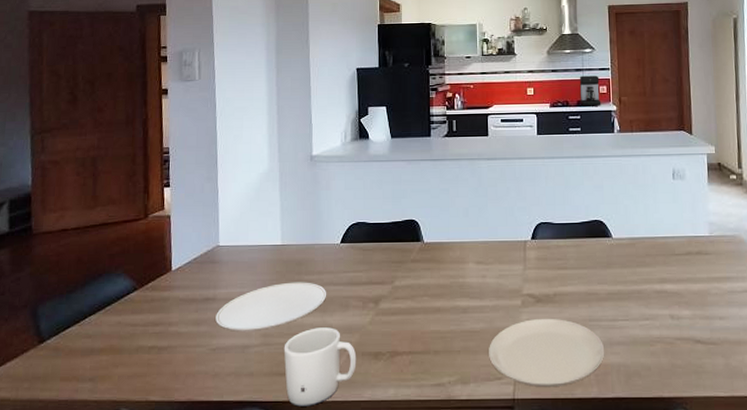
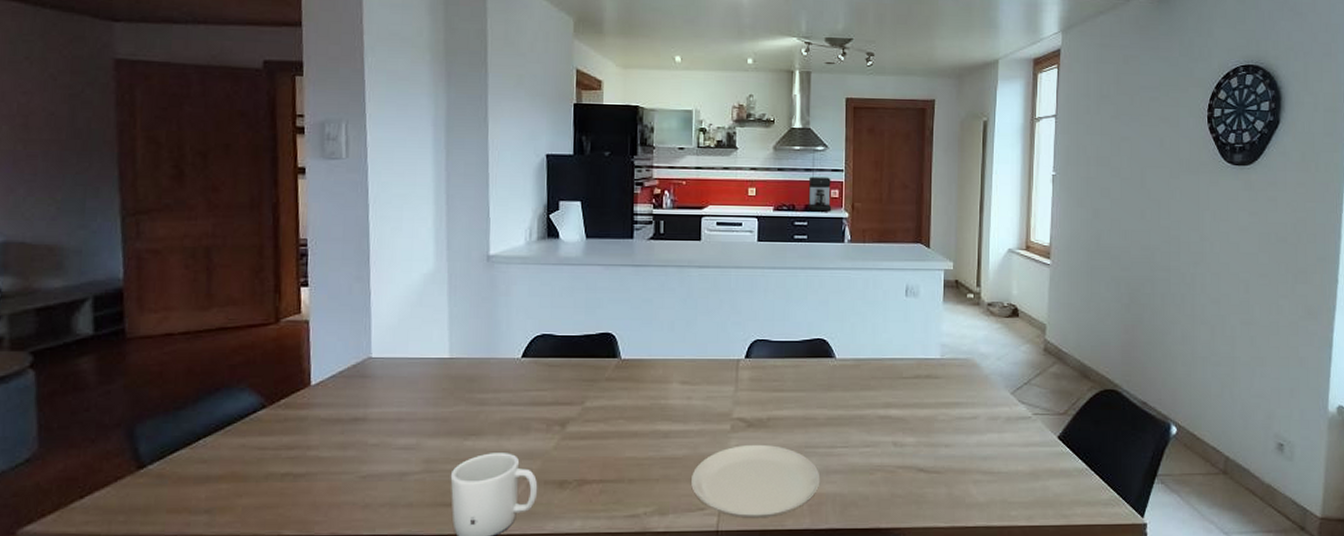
plate: present [216,282,327,331] -> none [366,401,504,456]

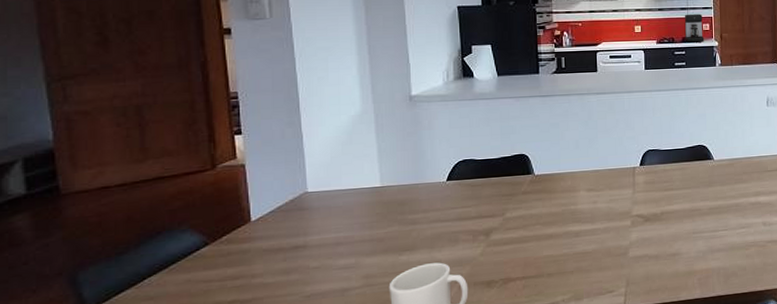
plate: present [691,444,821,519] -> none [601,234,707,295]

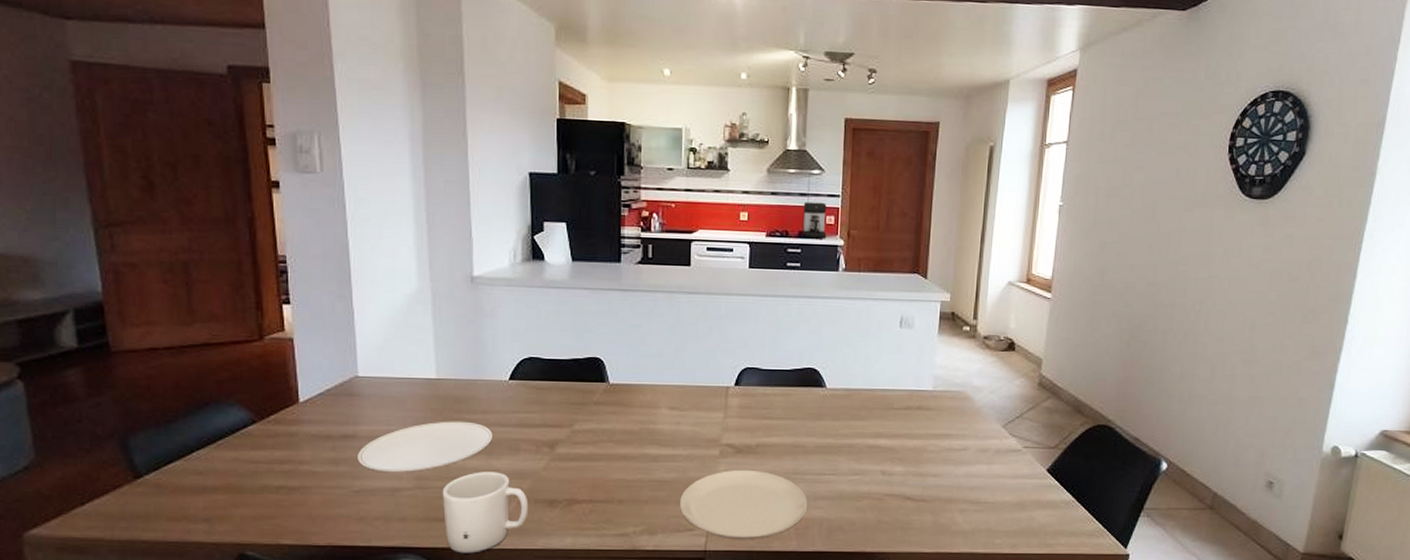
plate: none [308,221,434,276] -> present [358,421,493,473]
plate: none [601,234,707,295] -> present [680,469,808,540]

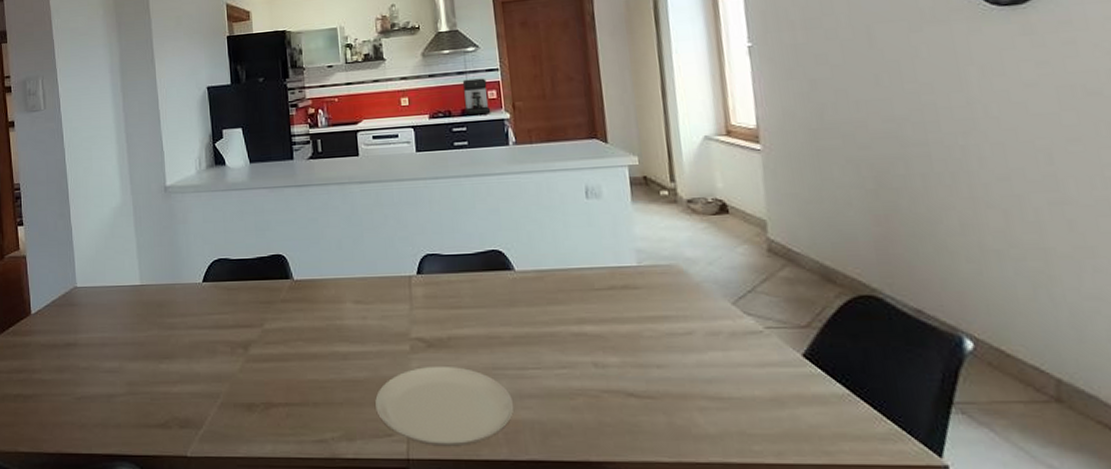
plate: present [358,421,493,473] -> none [78,325,192,379]
mug: present [442,472,529,554] -> none [150,375,229,462]

